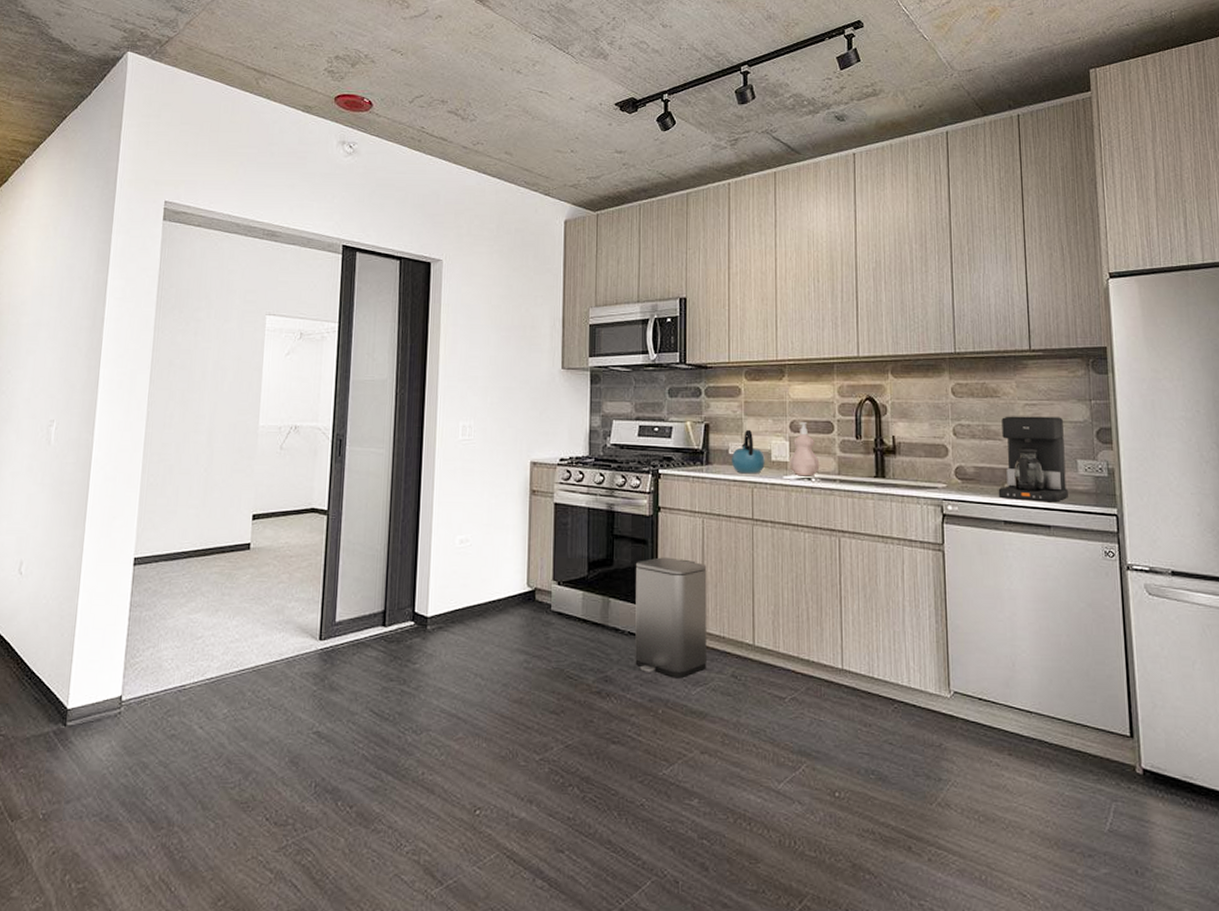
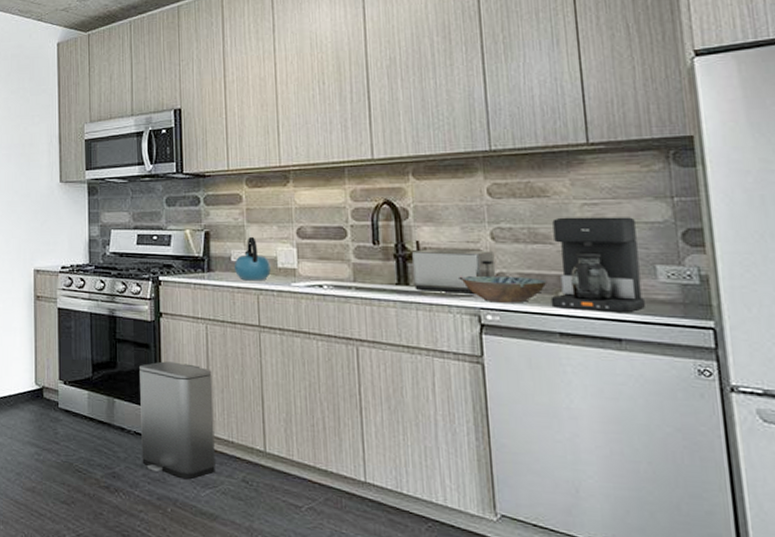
soap bottle: present [790,422,820,476] -> none [298,228,332,284]
toaster: none [888,444,956,487] -> present [411,249,496,295]
bowl: none [928,468,996,494] -> present [460,275,547,303]

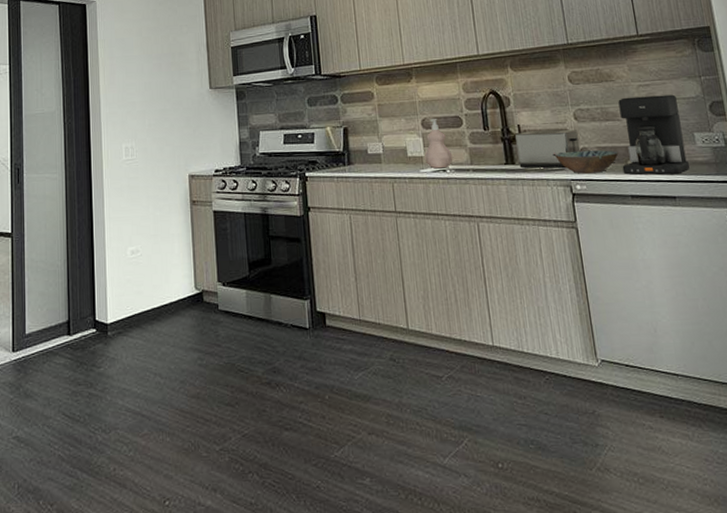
pedal bin: present [140,361,215,480] -> none [292,253,366,365]
kettle: present [235,236,271,281] -> none [371,129,402,171]
soap bottle: none [298,228,332,284] -> present [424,119,453,169]

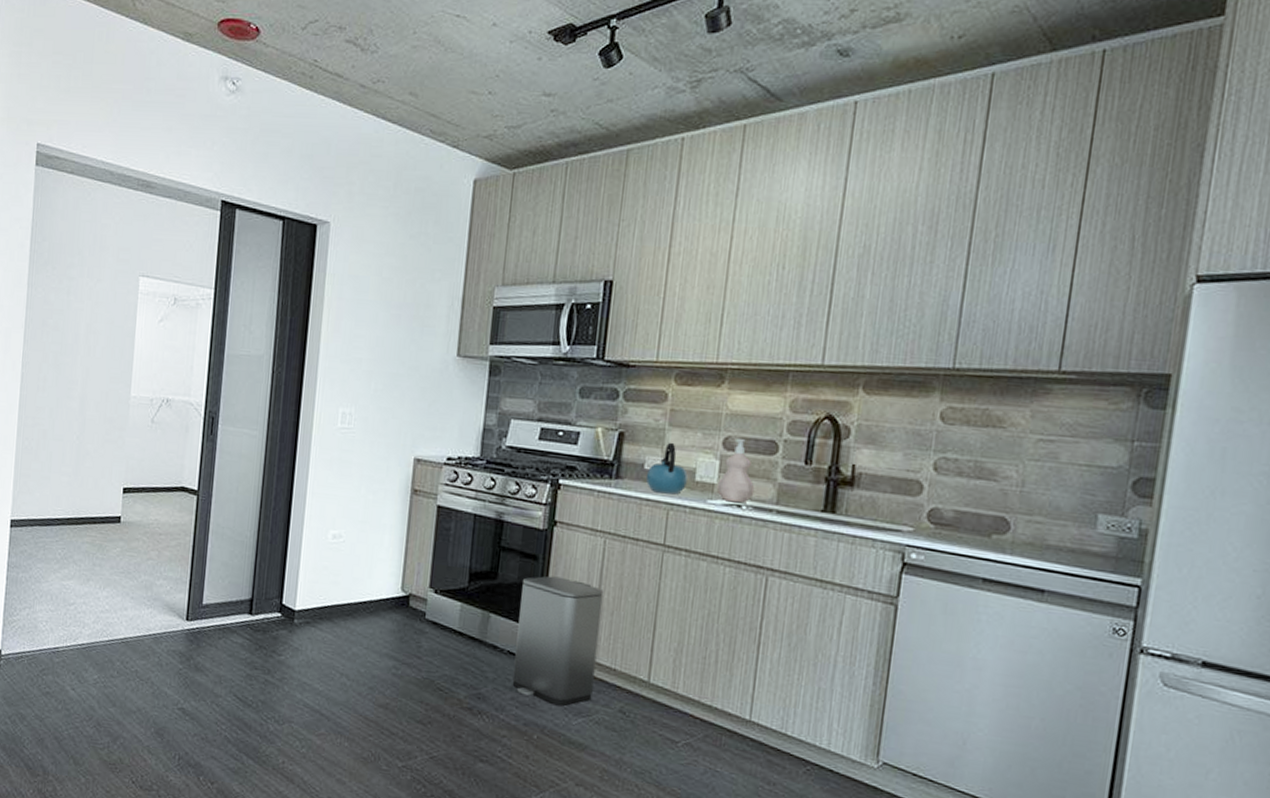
pedal bin: none [292,253,366,365] -> present [512,575,604,707]
kettle: none [371,129,402,171] -> present [646,442,688,495]
toaster: present [514,129,581,169] -> none [840,474,934,530]
bowl: present [554,150,619,174] -> none [892,509,983,543]
coffee maker: present [618,94,690,175] -> none [981,452,1088,564]

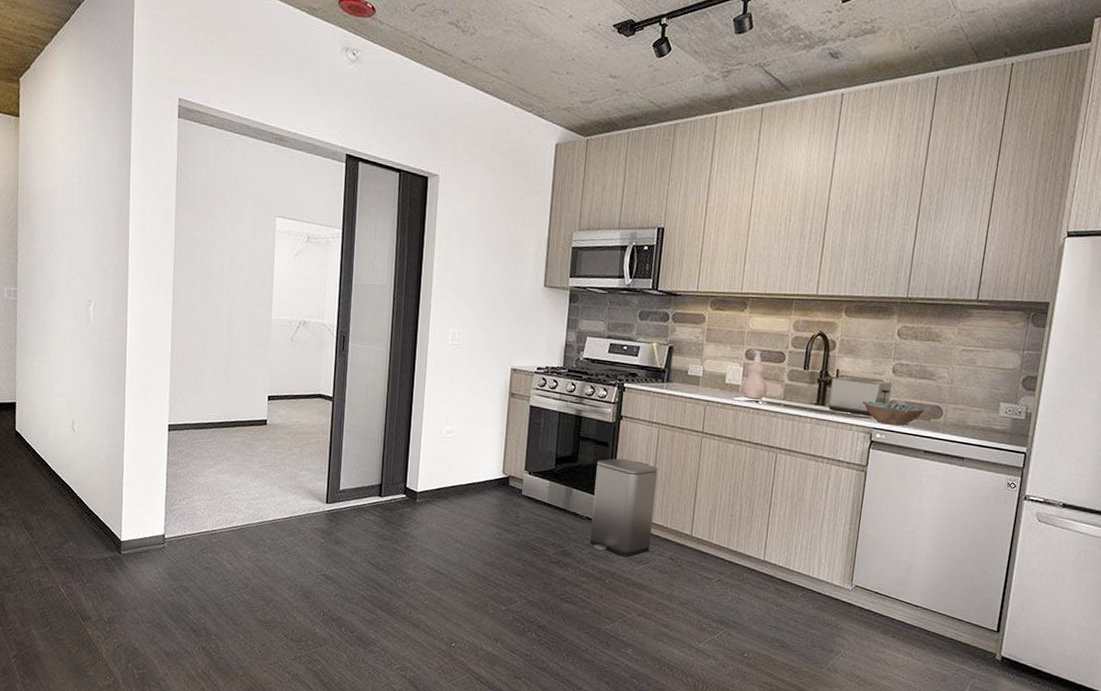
kettle: present [646,442,688,495] -> none [689,354,720,394]
toaster: none [840,474,934,530] -> present [828,376,892,417]
bowl: none [892,509,983,543] -> present [864,401,925,426]

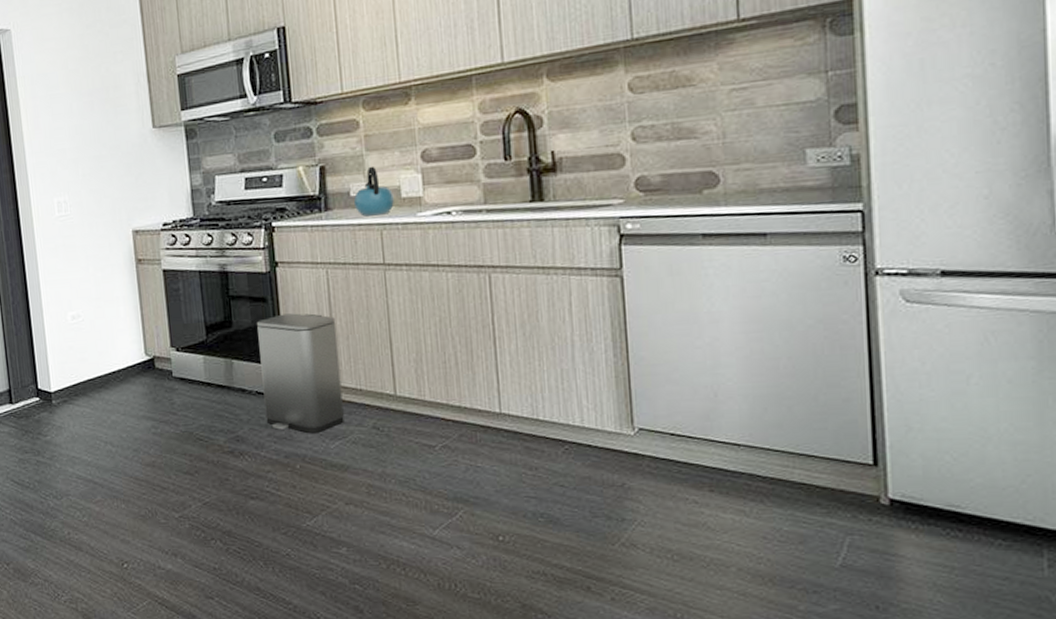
kettle: none [689,354,720,394] -> present [354,166,394,216]
soap bottle: present [741,351,768,400] -> none [423,149,461,211]
toaster: present [828,376,892,417] -> none [546,153,637,206]
bowl: present [864,401,925,426] -> none [599,178,691,210]

